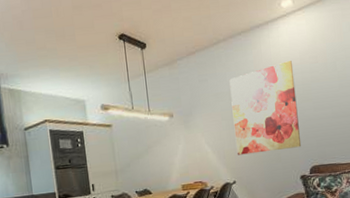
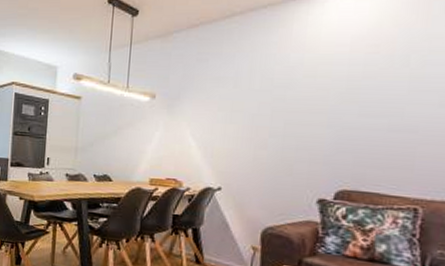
wall art: present [229,61,302,155] -> none [230,47,337,162]

